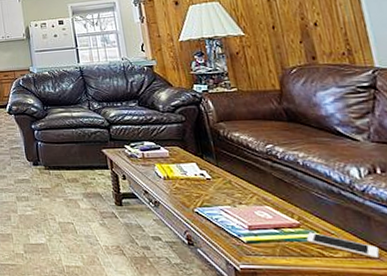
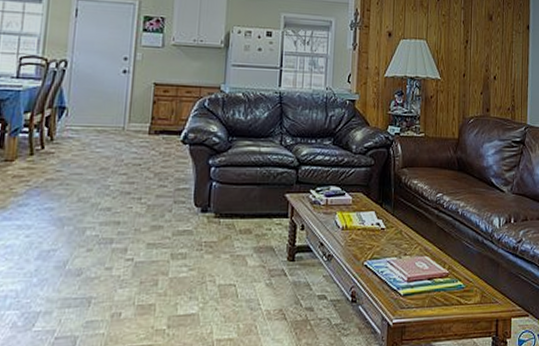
cell phone: present [306,232,380,259] -> none [450,280,499,303]

